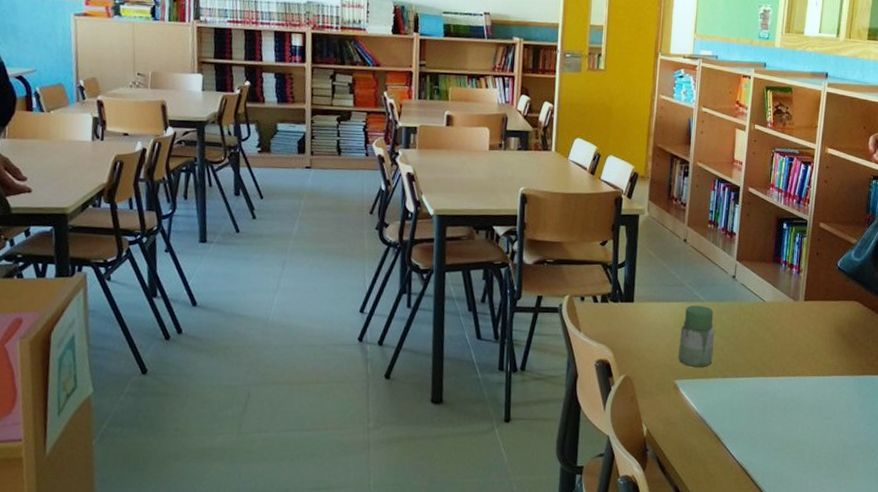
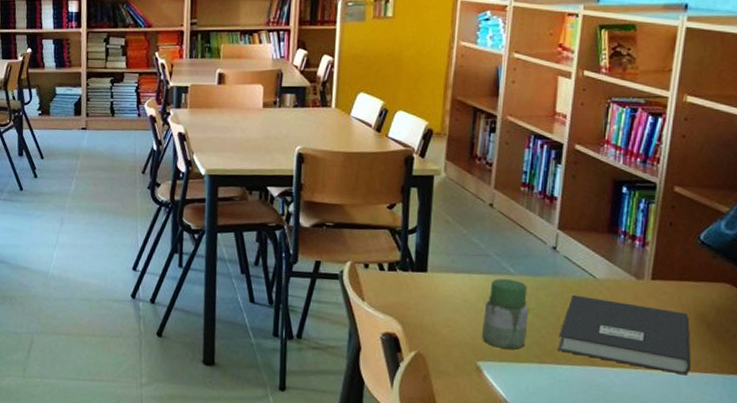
book: none [737,316,832,379] -> present [558,294,691,376]

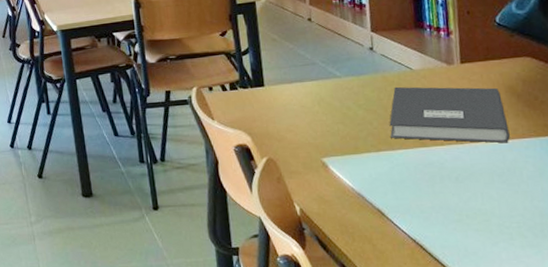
jar: present [482,278,529,349] -> none [319,81,362,144]

